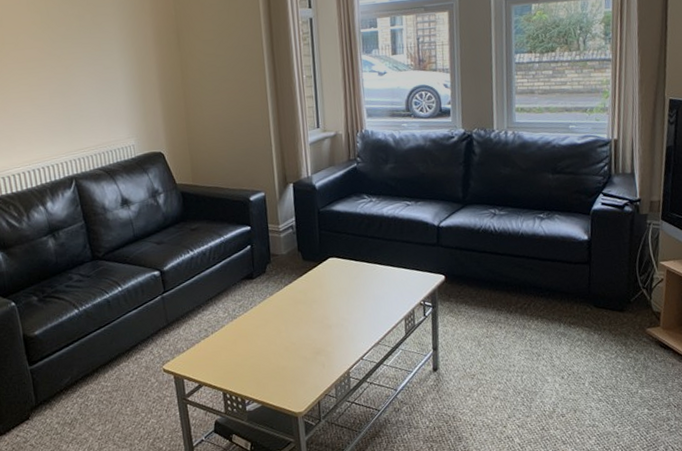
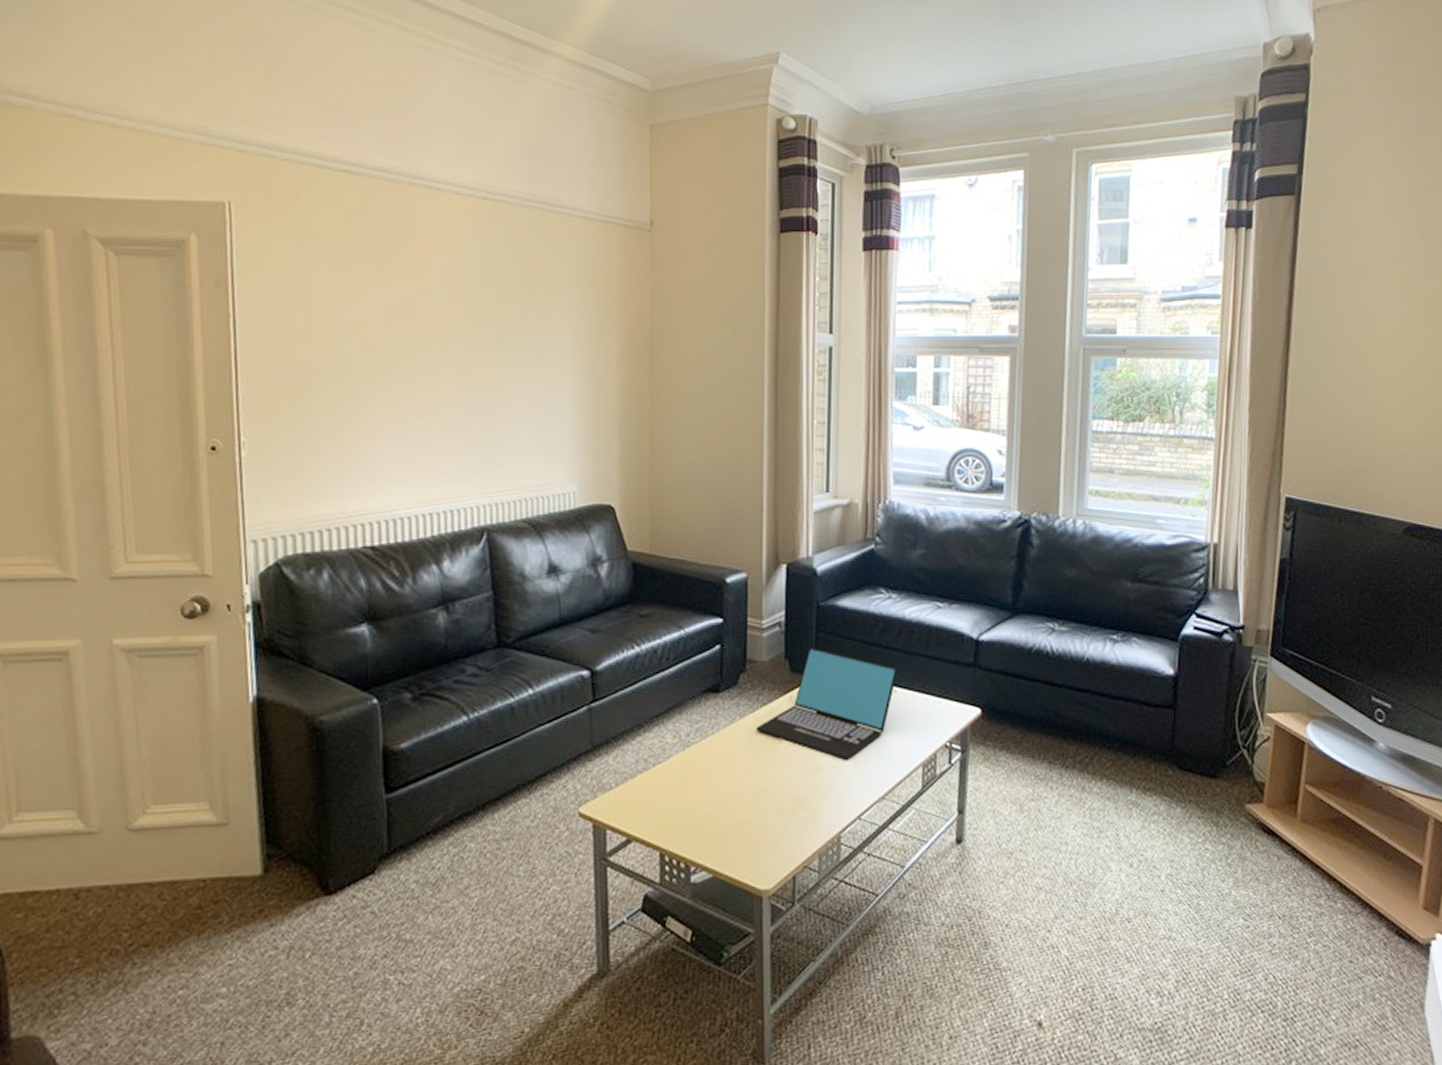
laptop: none [281,241,382,320] -> present [755,647,899,761]

